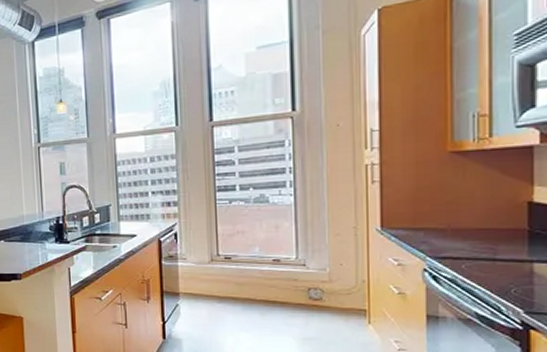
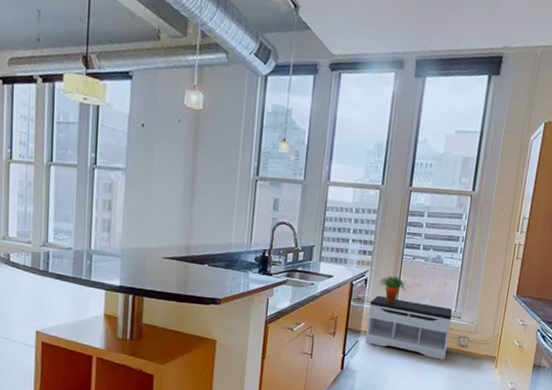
bench: none [184,250,294,319] -> present [364,295,452,360]
potted plant: none [192,226,228,257] -> present [379,276,408,303]

